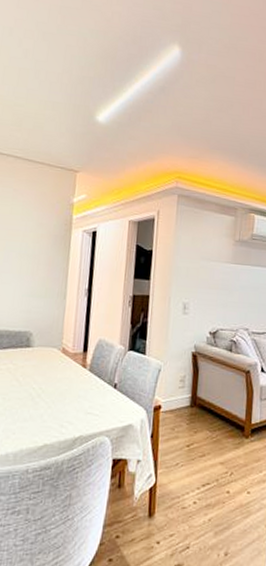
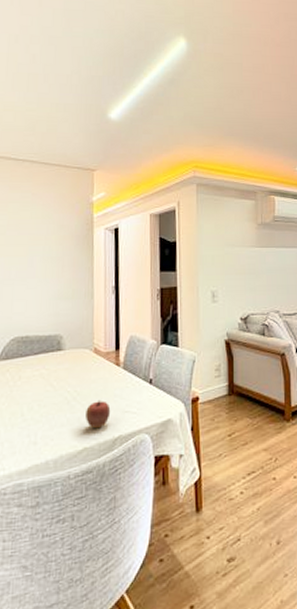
apple: none [48,399,74,426] -> present [86,399,111,428]

